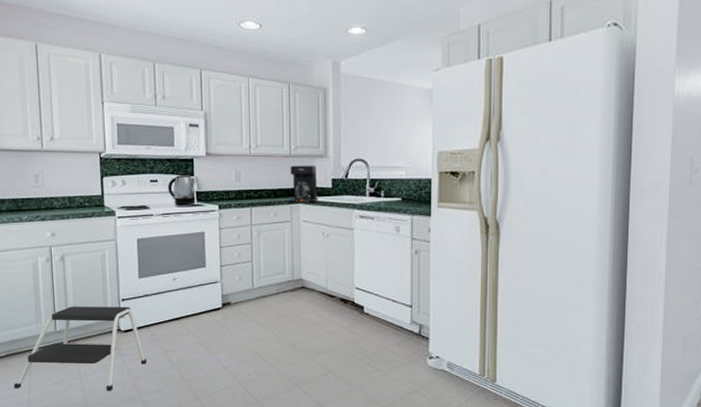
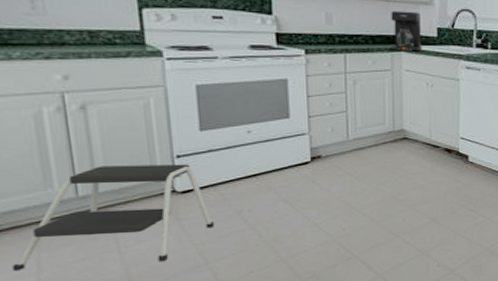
kettle: present [168,175,196,205] -> none [237,12,276,47]

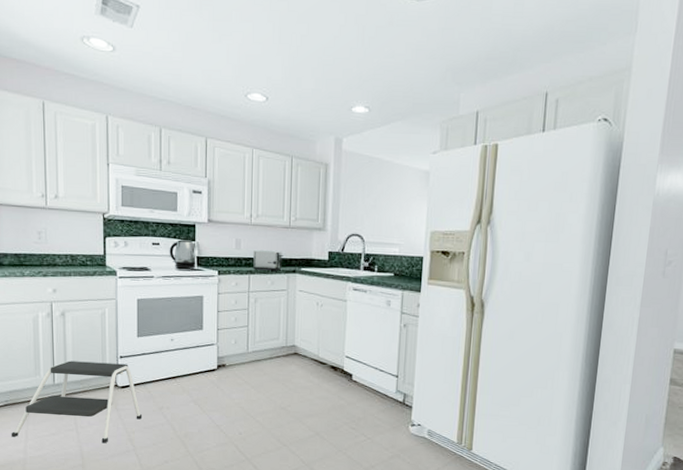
kettle: none [237,12,276,47] -> present [169,240,196,268]
toaster: none [347,26,385,49] -> present [252,250,284,271]
coffee maker: present [390,10,422,52] -> none [287,236,314,274]

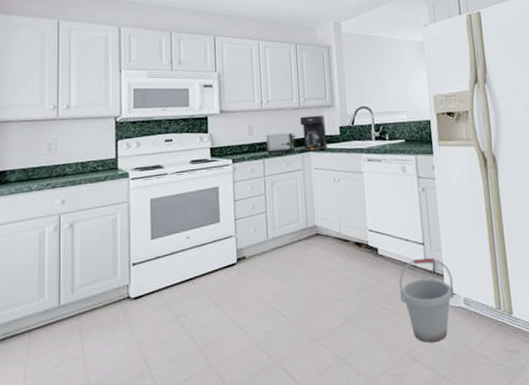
step stool: present [11,360,143,444] -> none [7,271,158,378]
kettle: present [169,240,196,268] -> none [182,132,210,162]
coffee maker: none [287,236,314,274] -> present [300,115,328,152]
bucket: none [367,389,420,464] -> present [398,258,454,343]

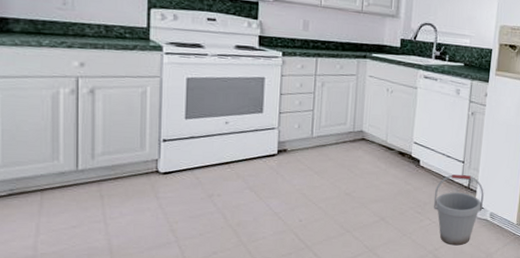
toaster: present [265,132,296,154] -> none [321,33,354,55]
coffee maker: present [300,115,328,152] -> none [357,21,387,60]

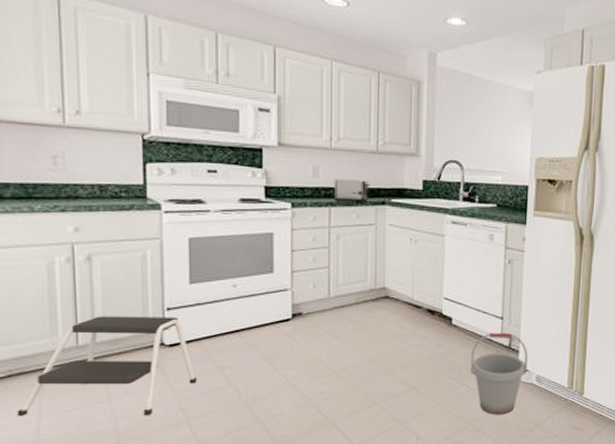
step stool: none [16,144,188,236] -> present [17,316,198,417]
toaster: none [321,33,354,55] -> present [333,179,370,203]

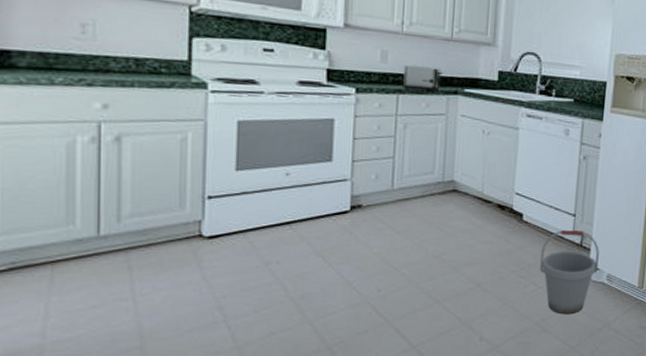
step stool: present [17,316,198,417] -> none [19,203,240,316]

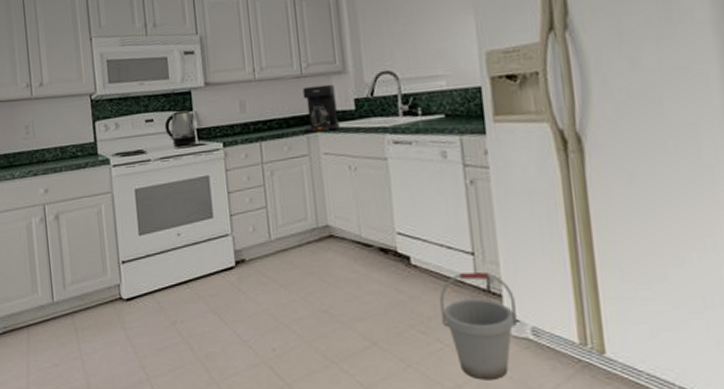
kettle: none [287,46,326,84] -> present [164,110,197,146]
toaster: present [402,65,443,91] -> none [260,108,299,135]
coffee maker: none [446,50,482,96] -> present [302,84,340,133]

